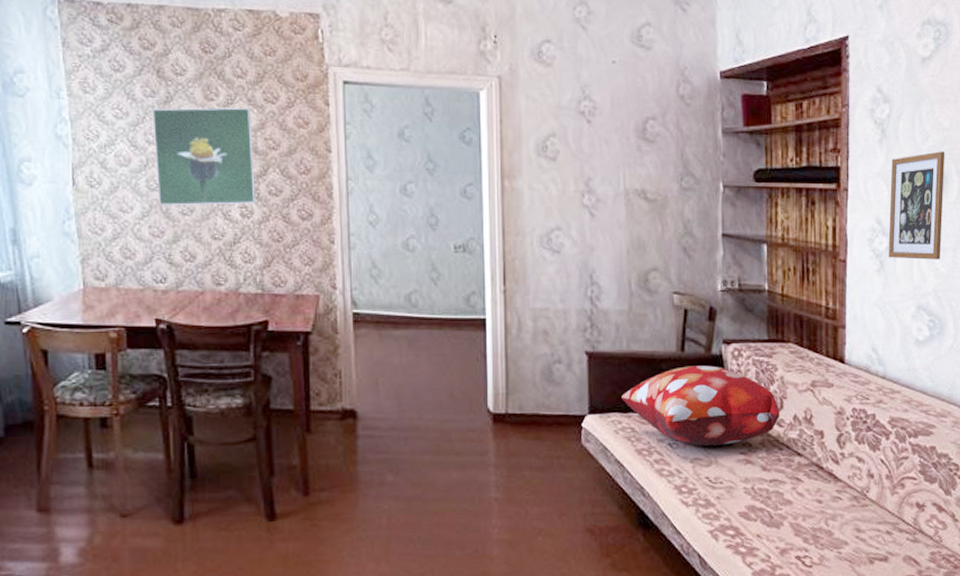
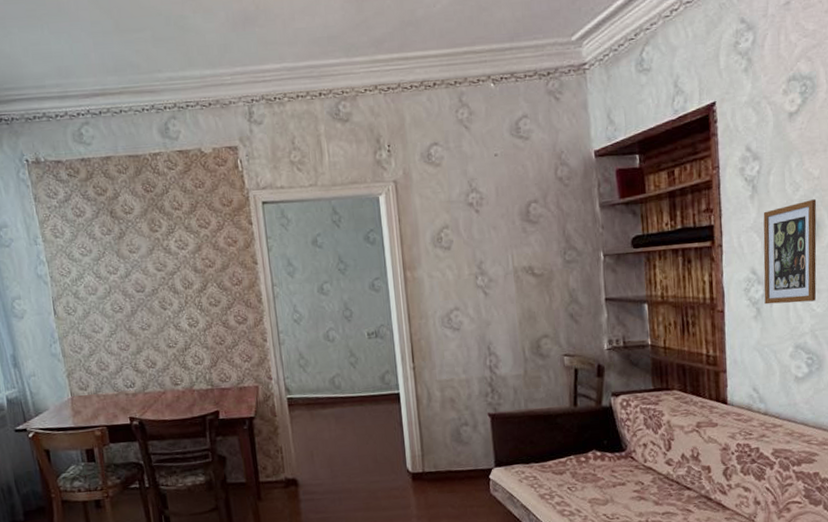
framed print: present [152,107,256,206] -> none [109,234,200,325]
decorative pillow: present [621,365,780,446] -> none [523,416,669,488]

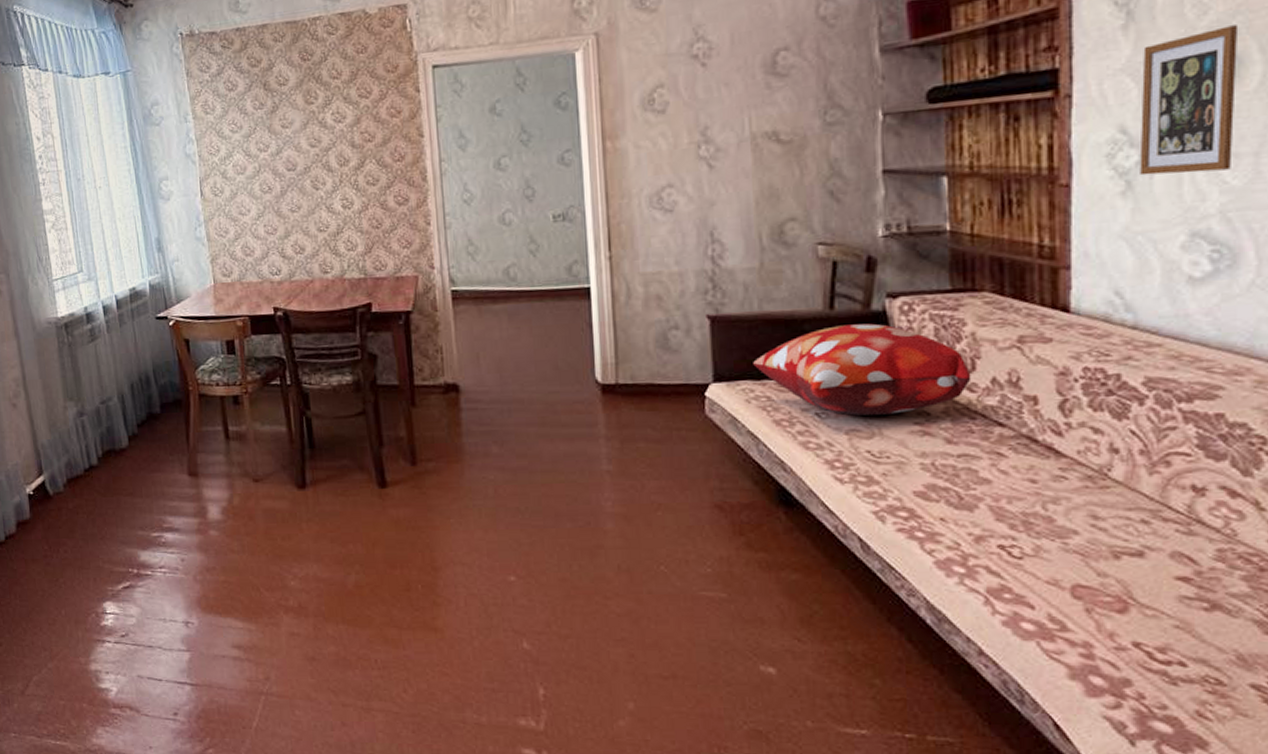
decorative pillow: none [523,416,669,488] -> present [753,323,972,416]

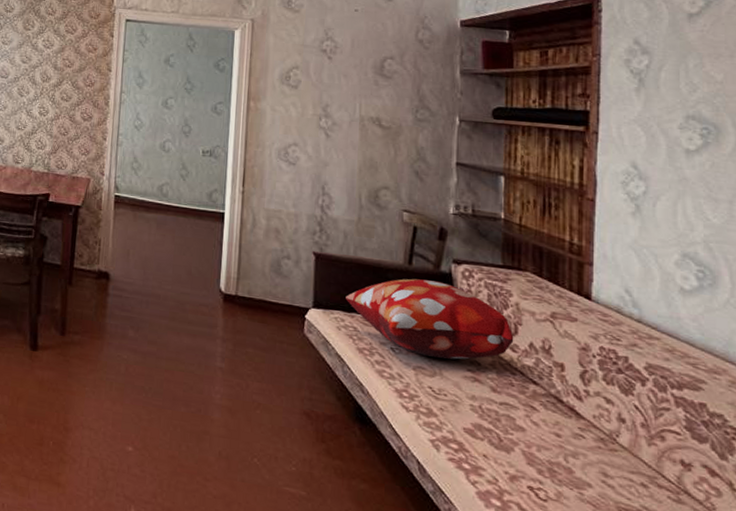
picture frame: present [1139,25,1239,176] -> none [646,103,718,210]

